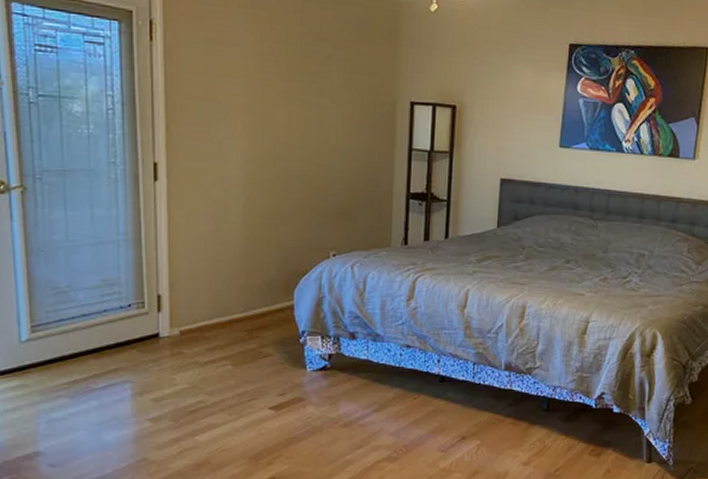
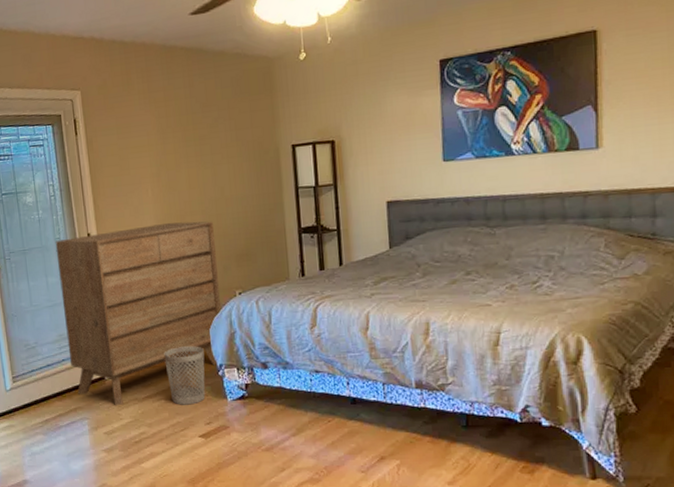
dresser: none [108,164,312,370] -> present [55,221,222,406]
wastebasket: none [237,307,285,373] -> present [164,346,205,405]

